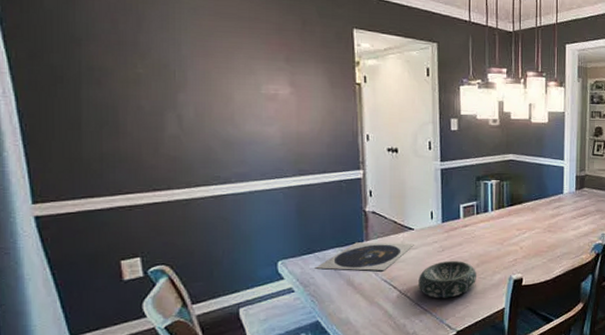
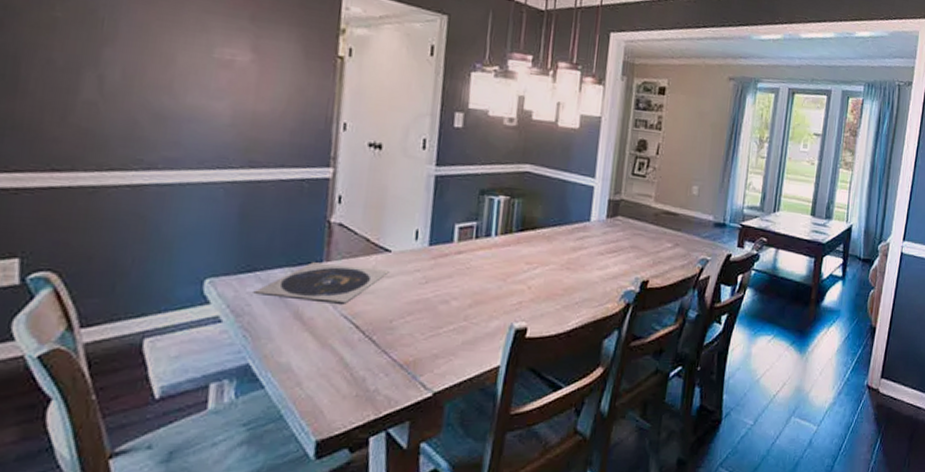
decorative bowl: present [418,261,476,299] -> none [388,297,468,347]

